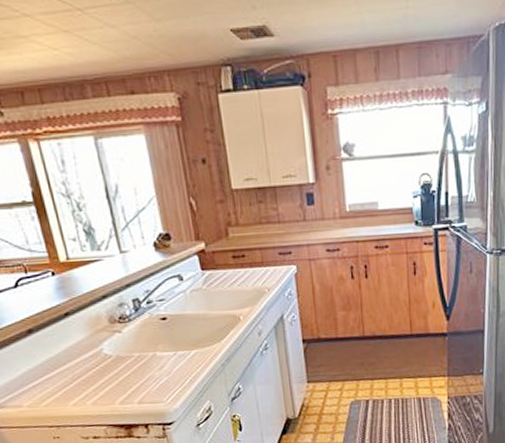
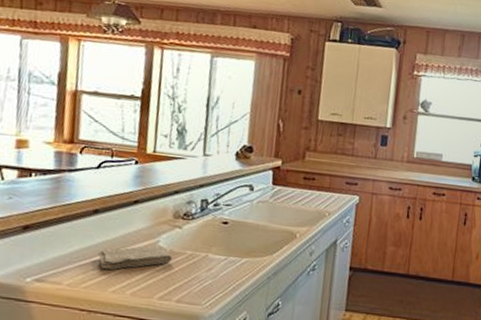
washcloth: none [47,353,122,386] -> present [98,245,173,270]

